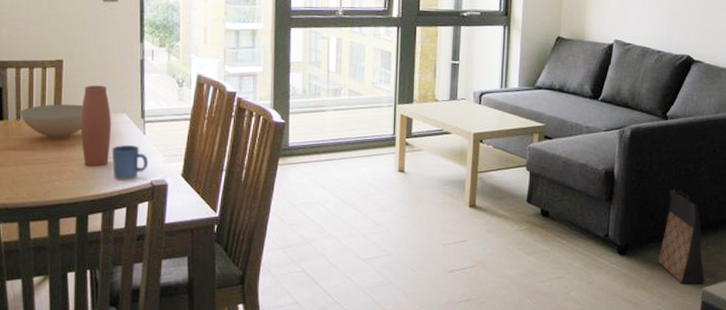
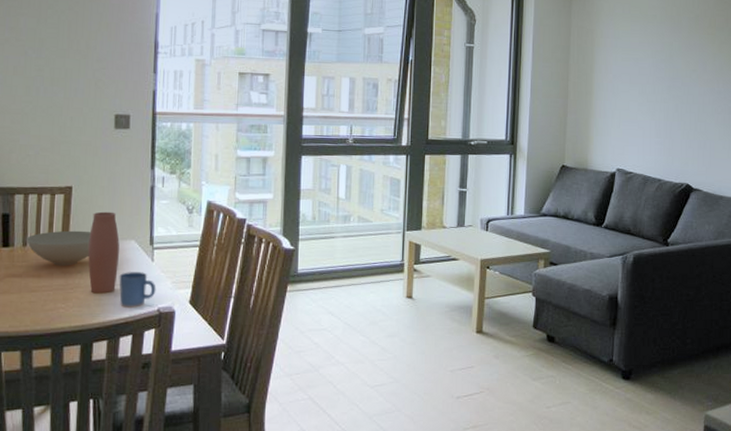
bag: present [658,188,705,284] -> none [661,314,707,409]

